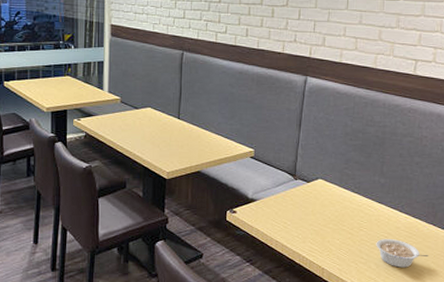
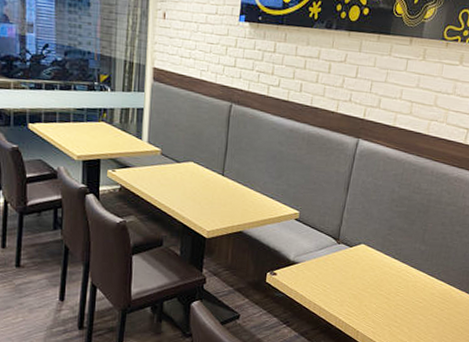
legume: present [376,239,429,268] -> none [410,304,459,332]

